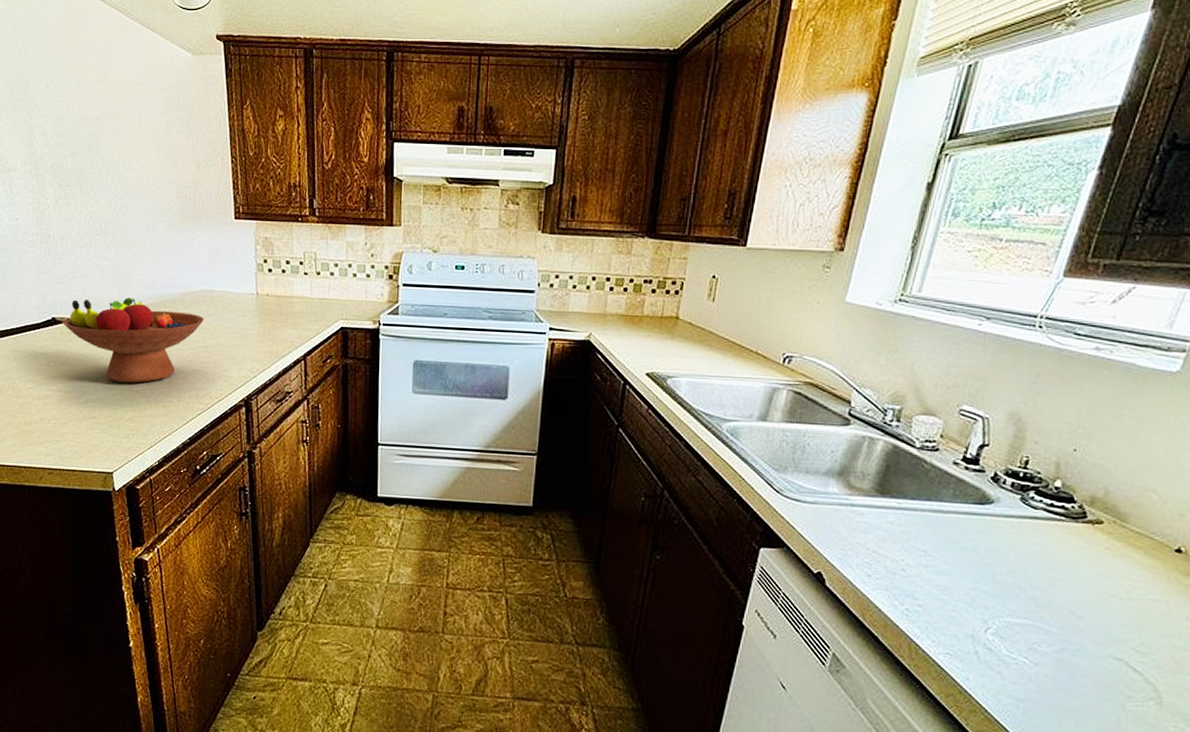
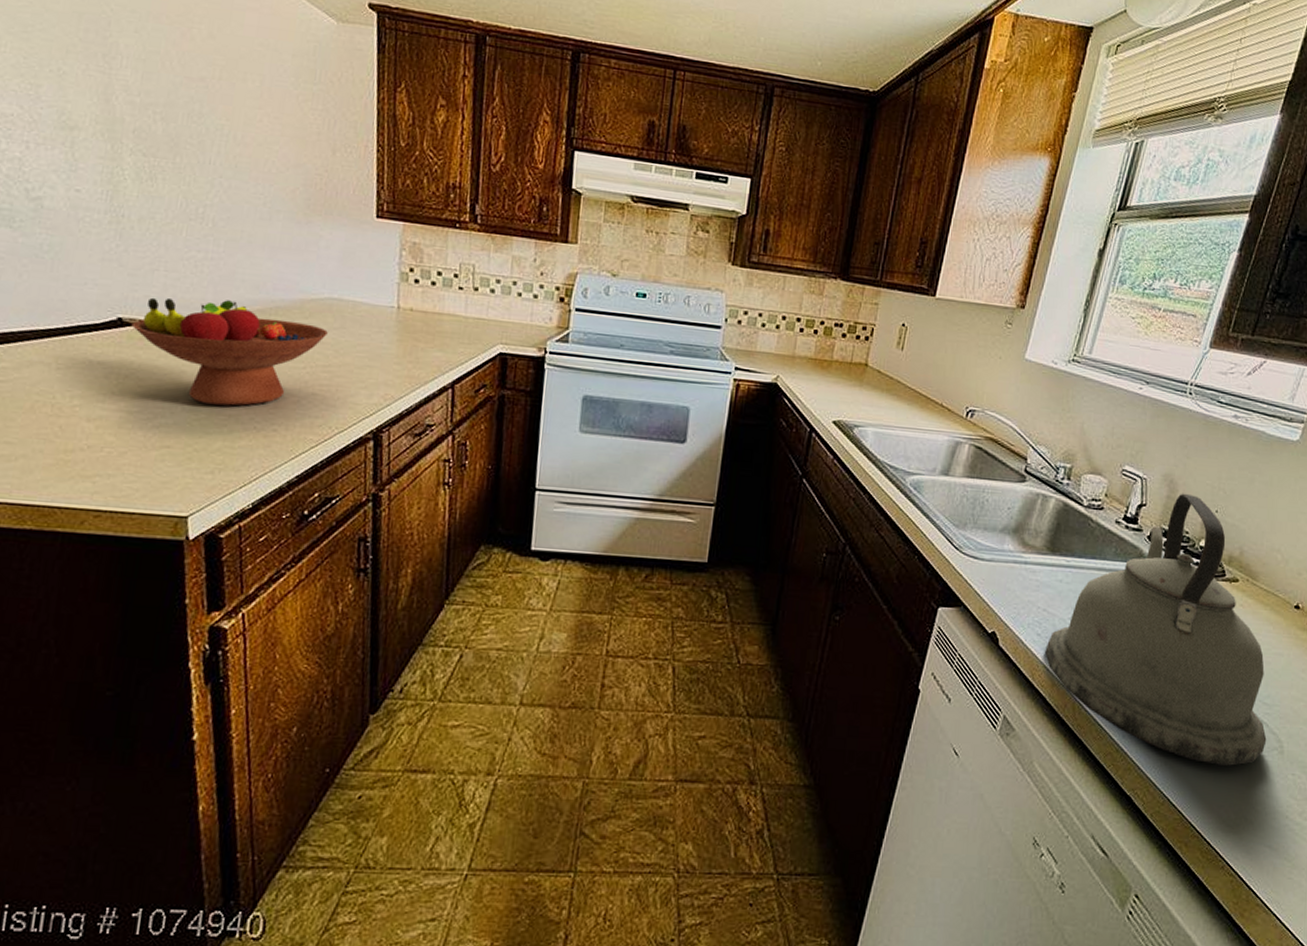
kettle: none [876,432,1141,714] -> present [1045,493,1267,766]

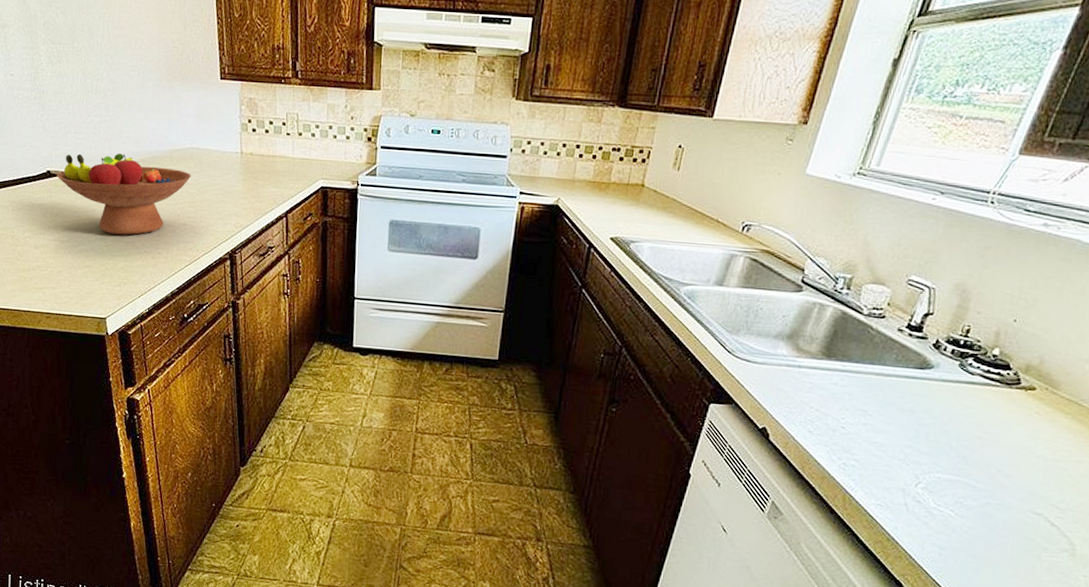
kettle: present [1045,493,1267,766] -> none [816,302,1060,563]

